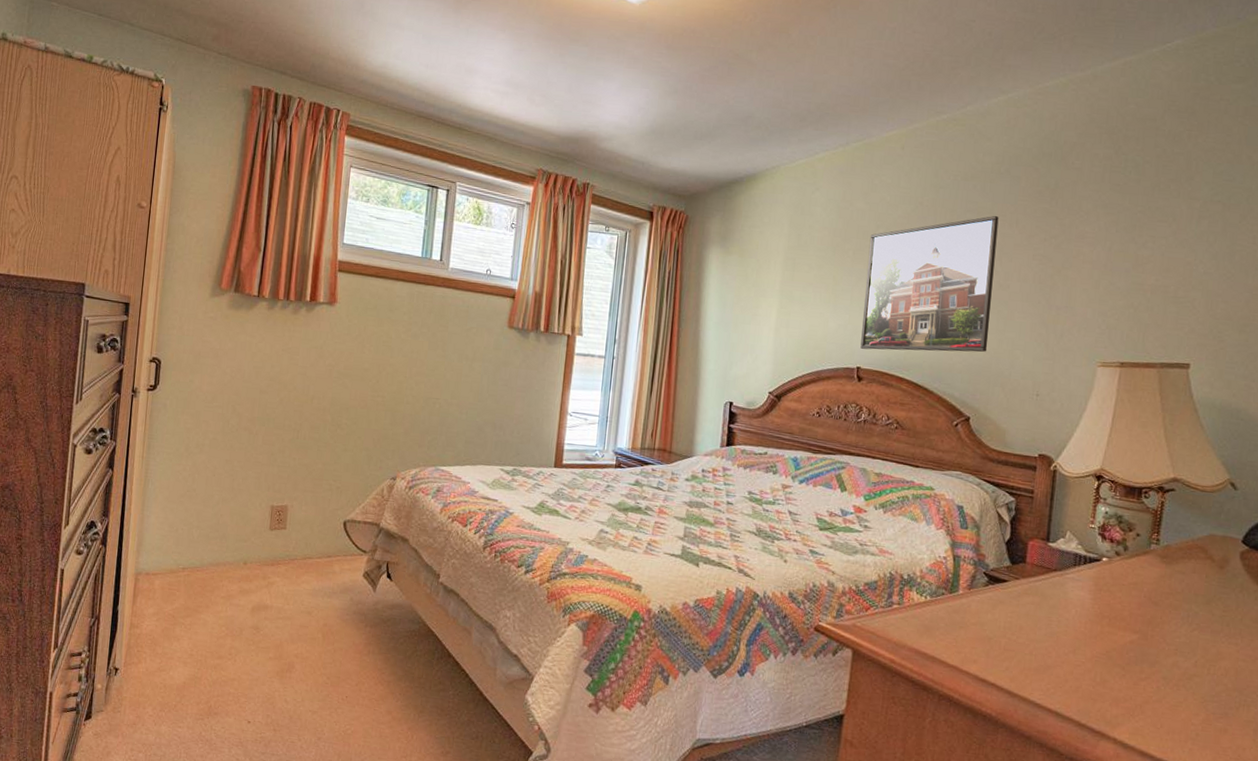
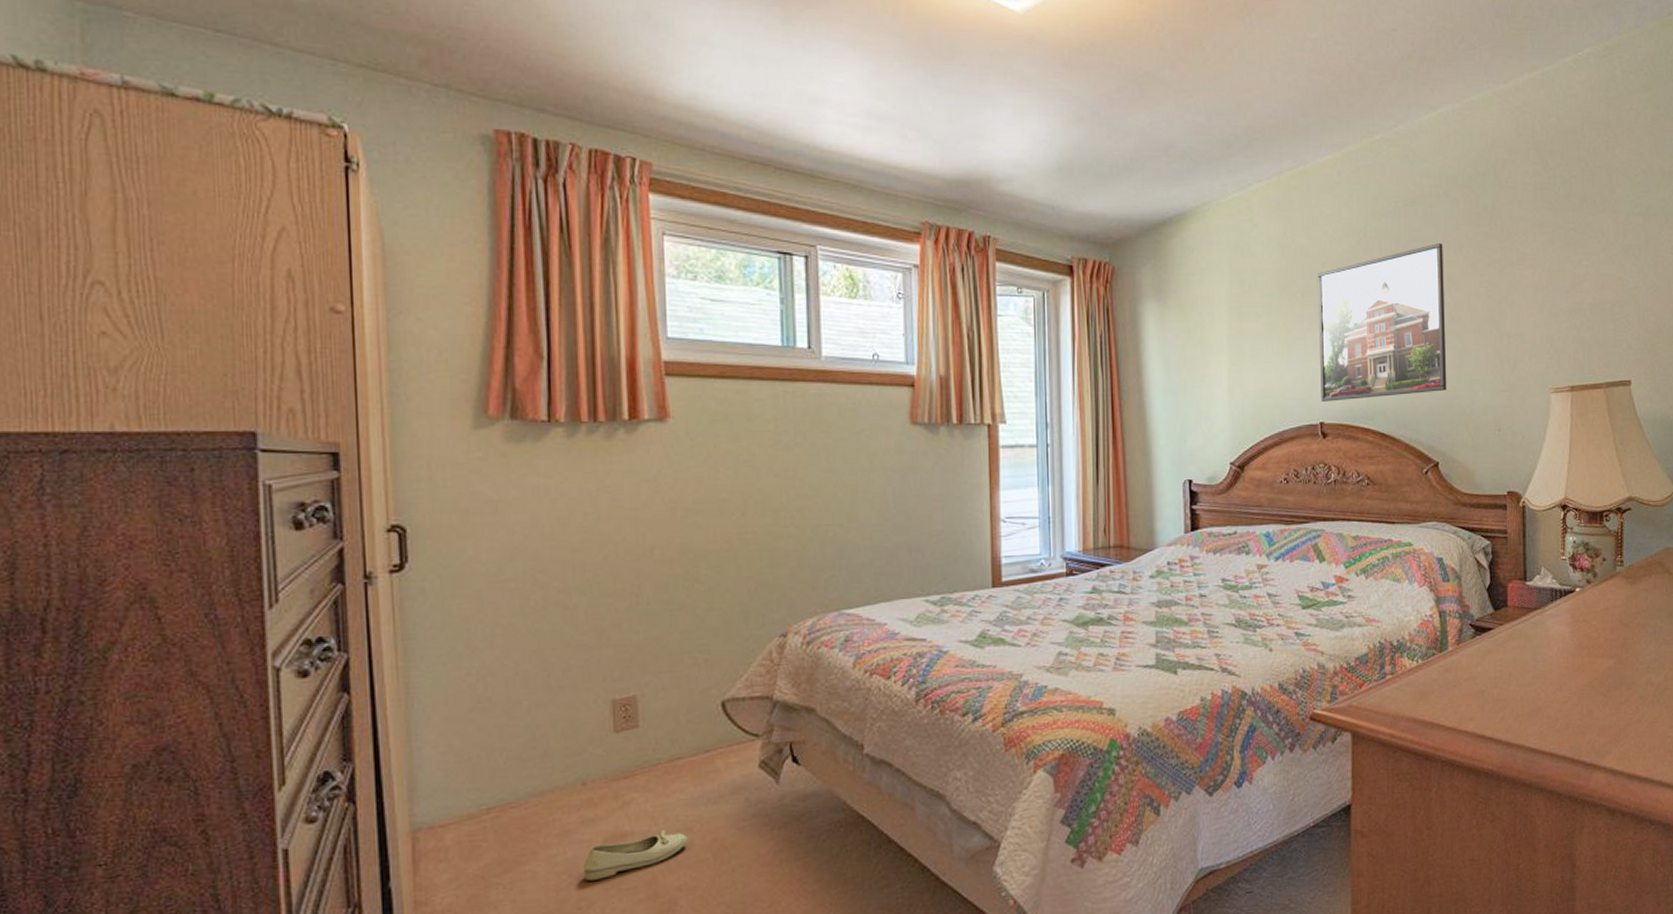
shoe: none [235,609,308,636] -> present [583,830,689,881]

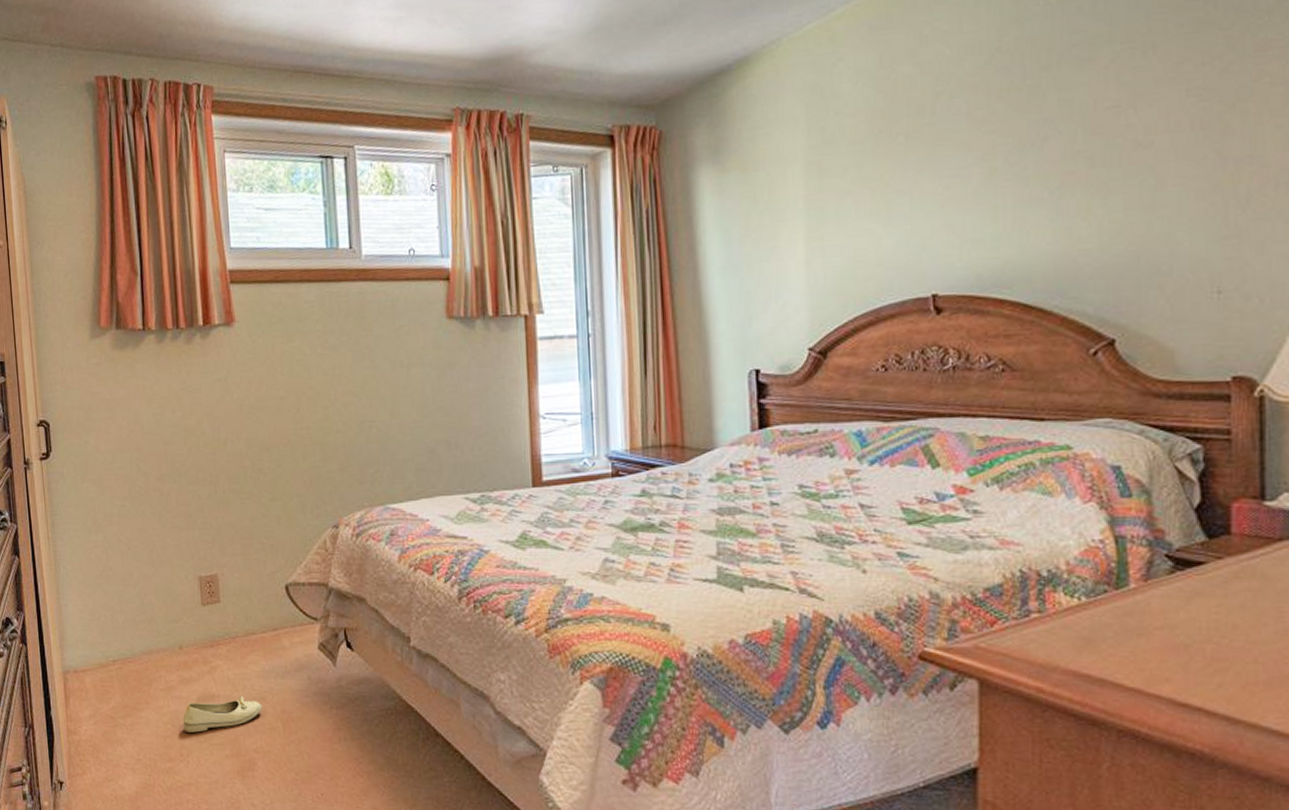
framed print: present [1317,242,1447,402] -> none [927,43,1130,269]

